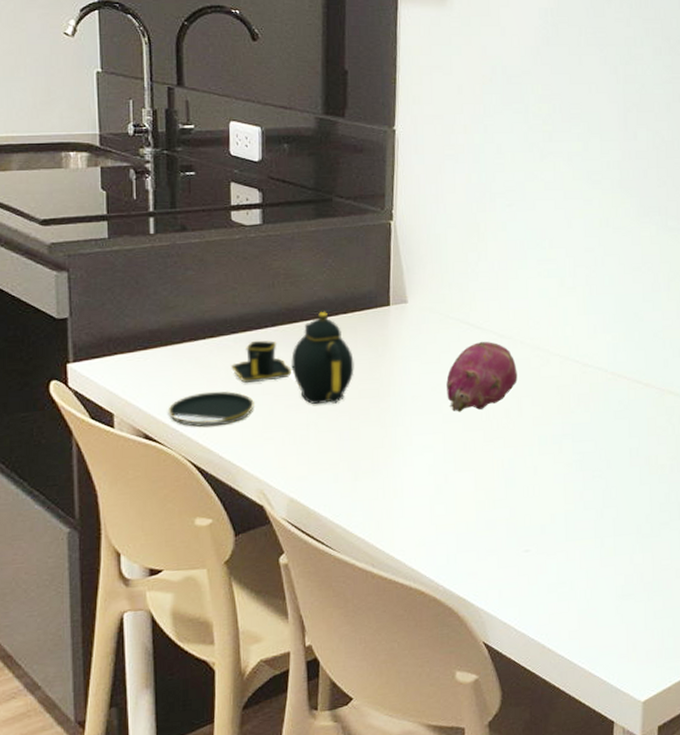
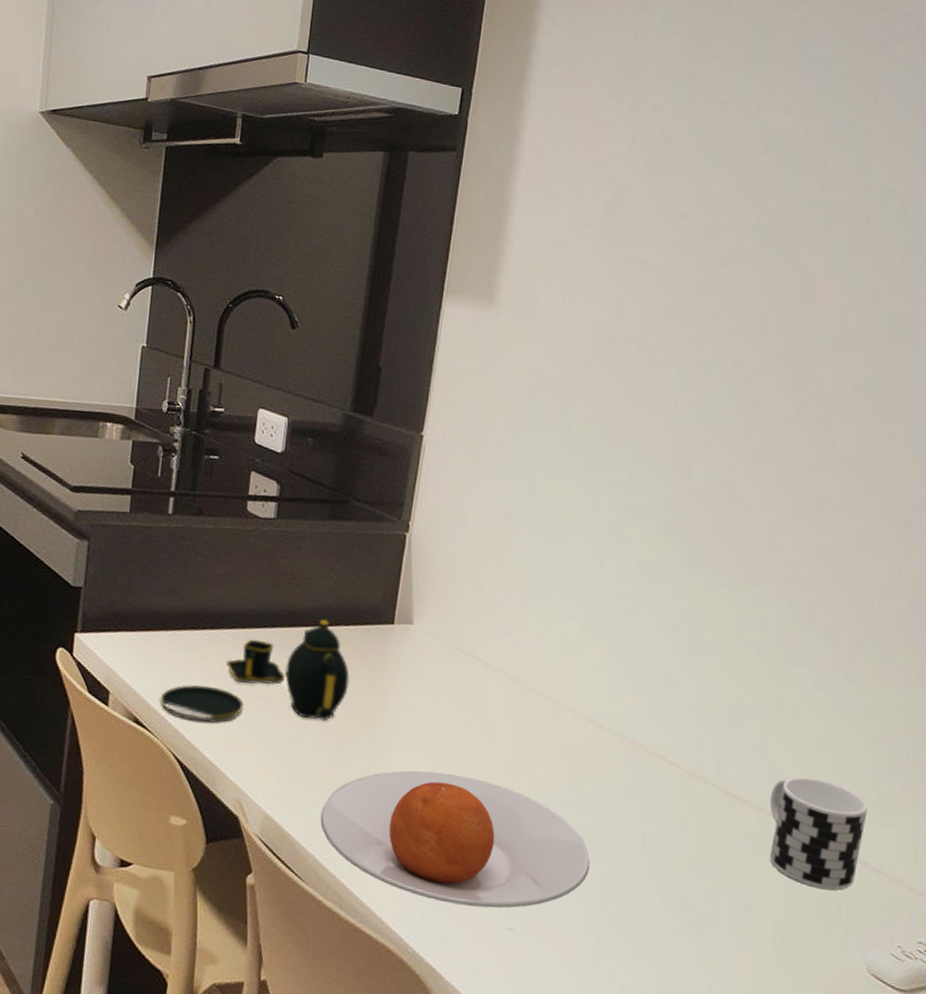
plate: none [343,428,589,541] -> present [320,770,591,909]
fruit: present [446,341,518,412] -> none [442,679,523,757]

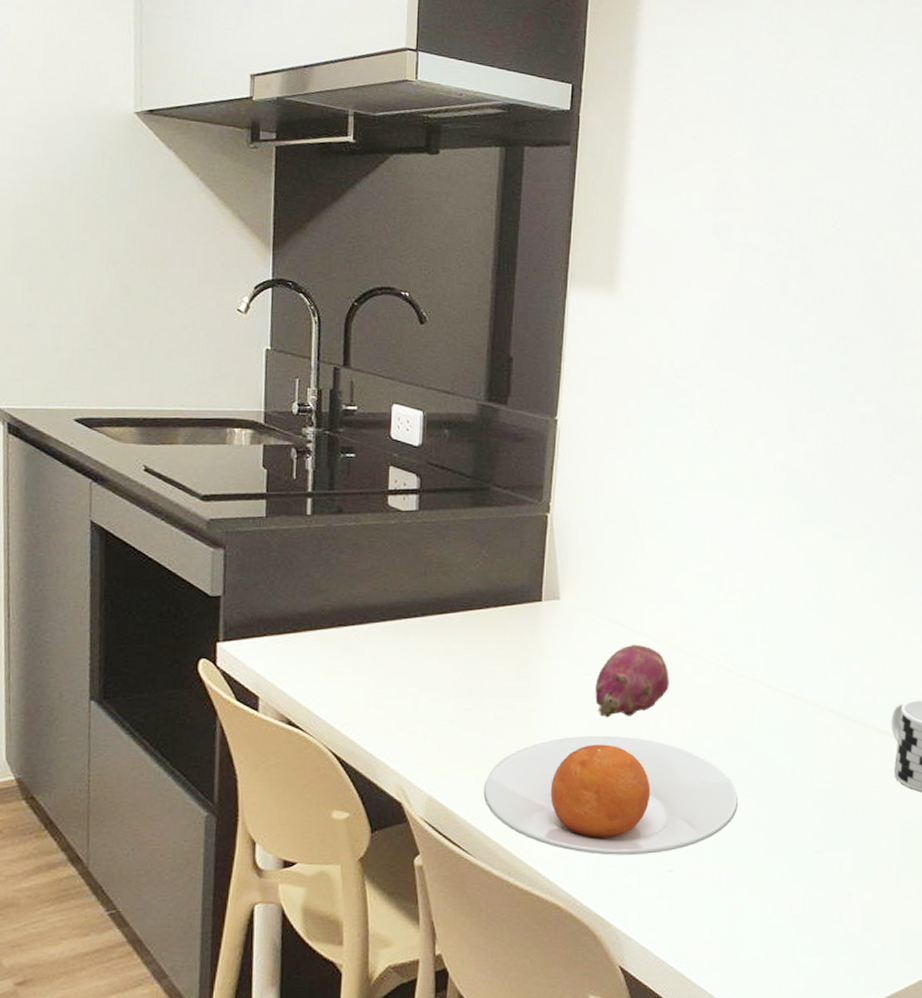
teapot: present [159,620,350,723] -> none [312,604,502,717]
fruit: none [442,679,523,757] -> present [595,644,669,718]

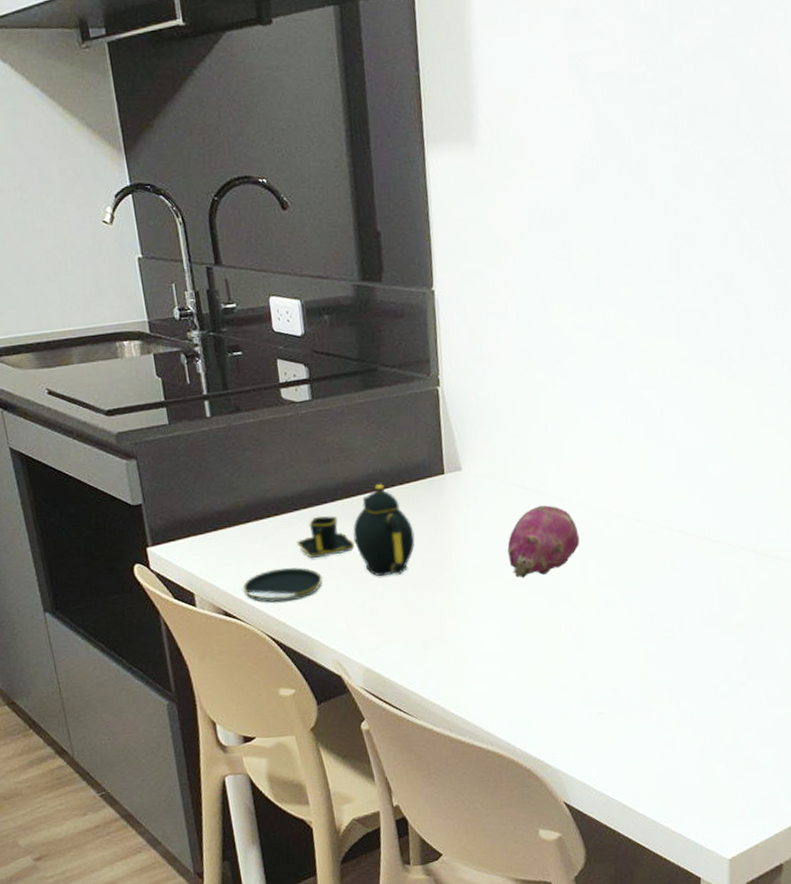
teapot: none [312,604,502,717] -> present [243,484,416,603]
plate: present [483,735,739,856] -> none [414,594,661,705]

